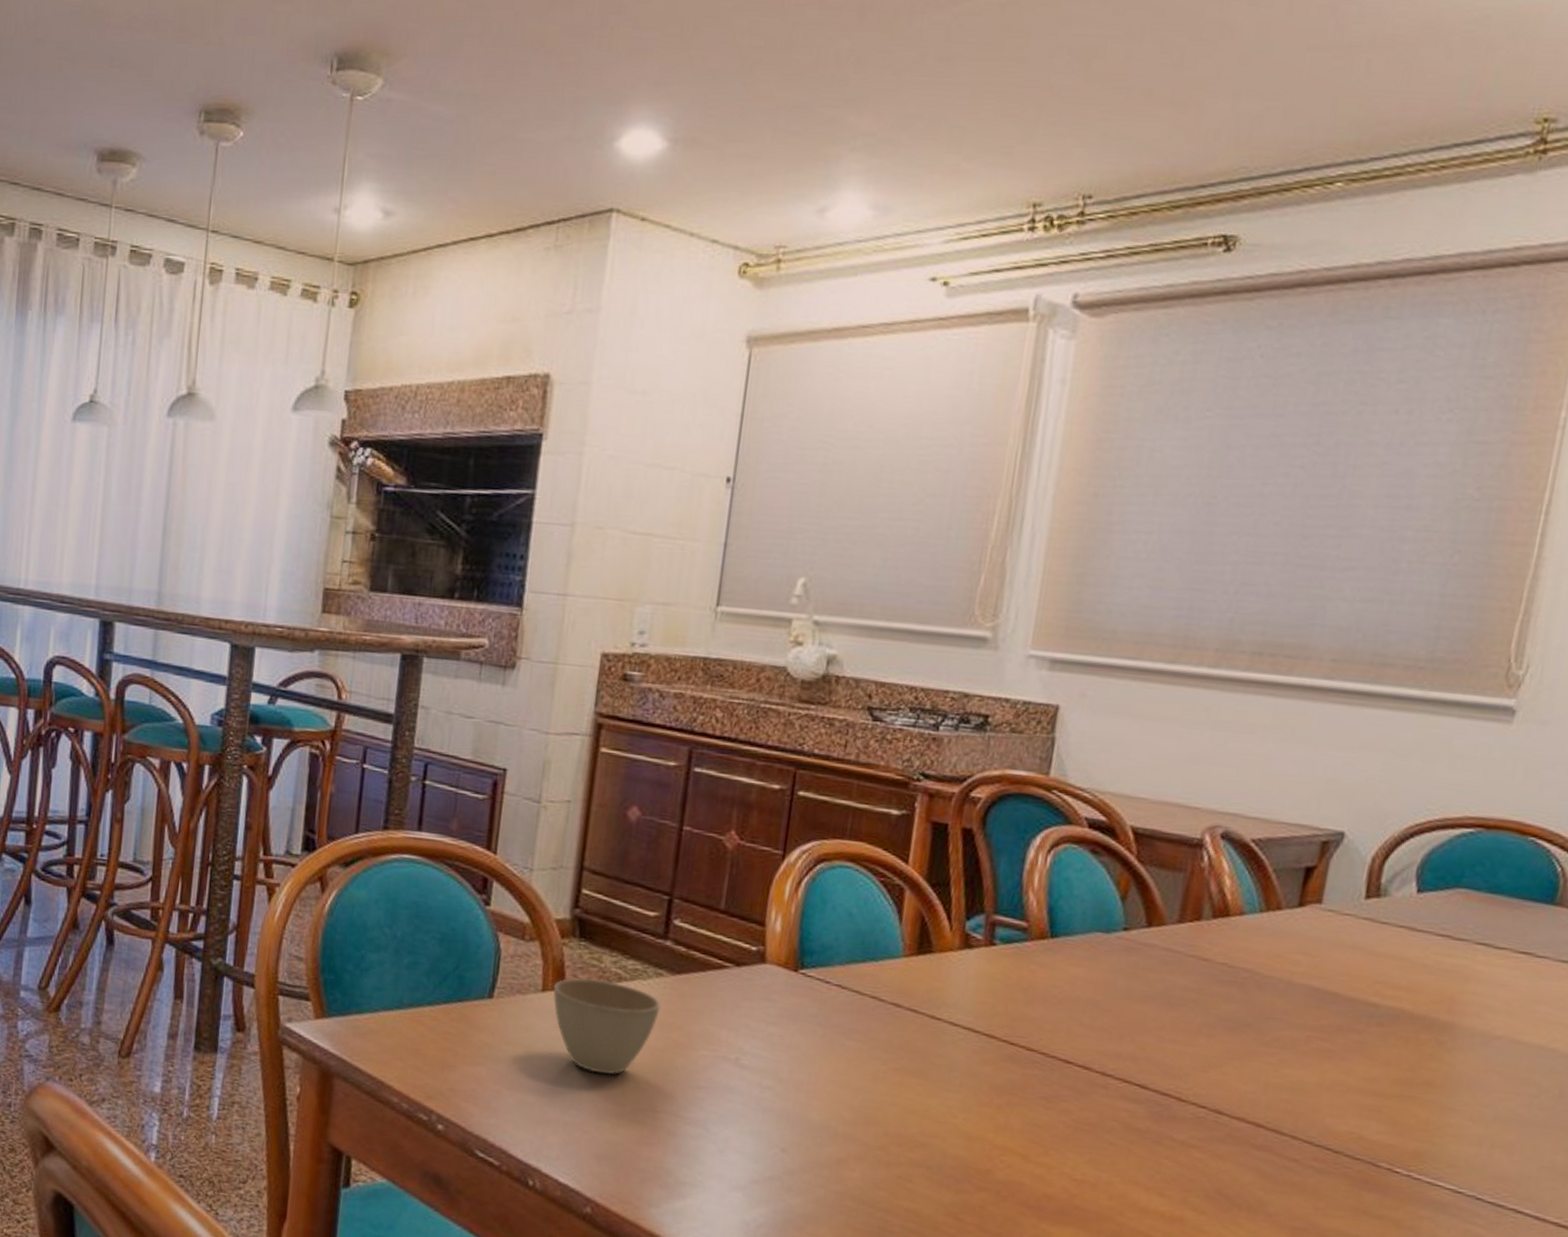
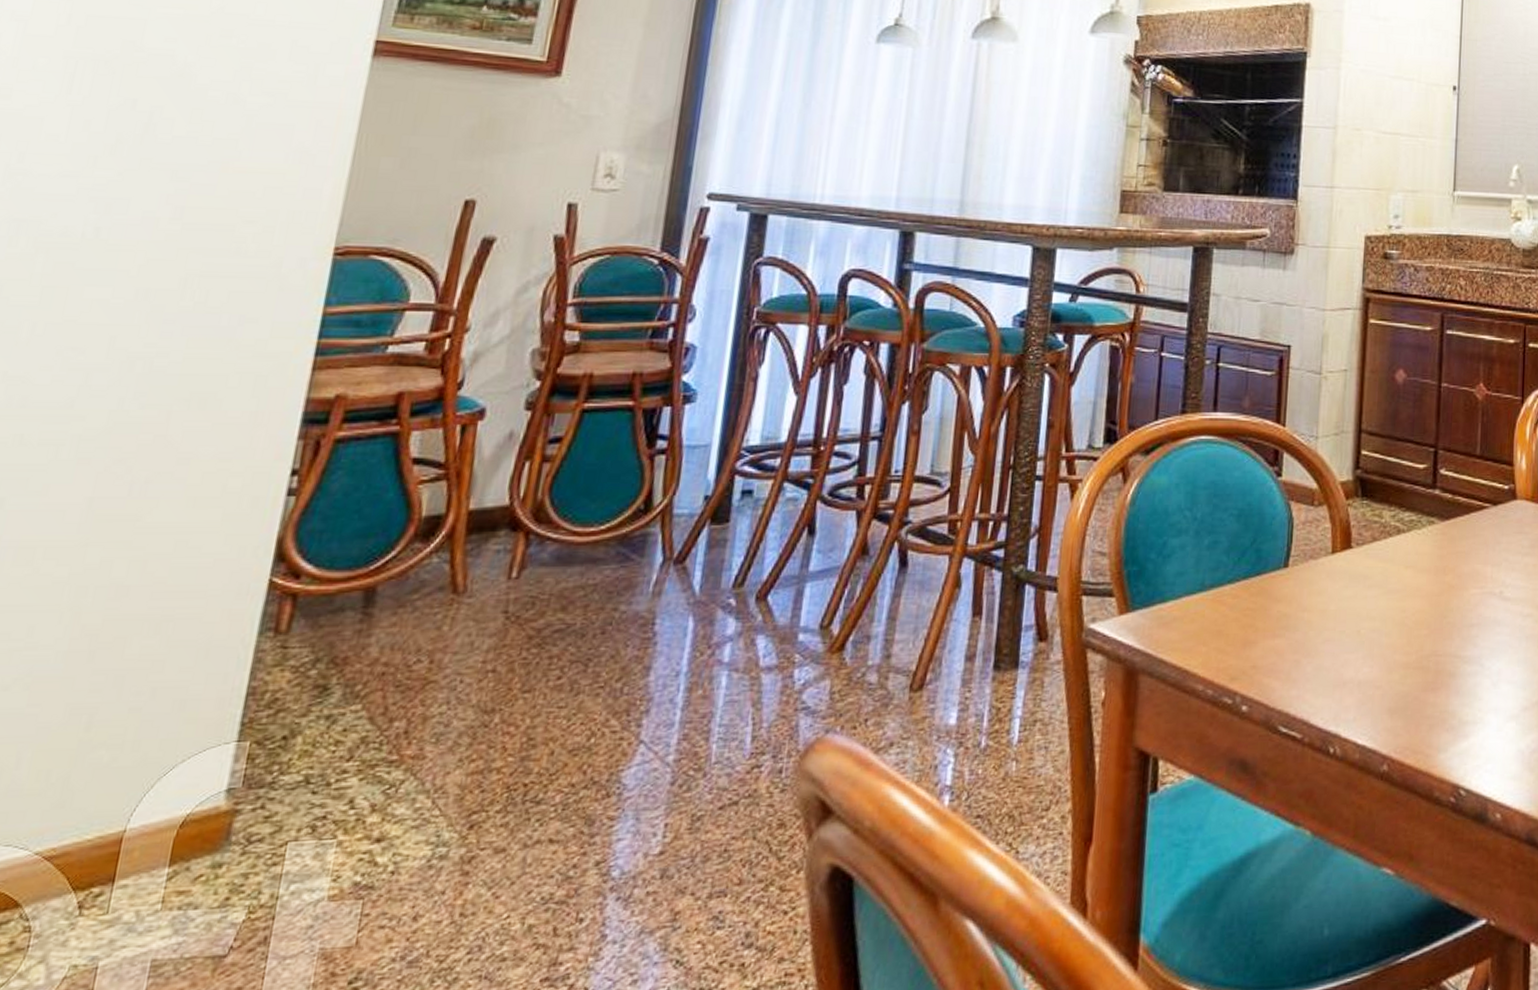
cup: present [552,978,661,1075] -> none [1341,535,1435,627]

